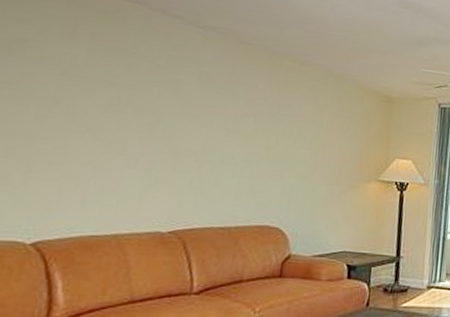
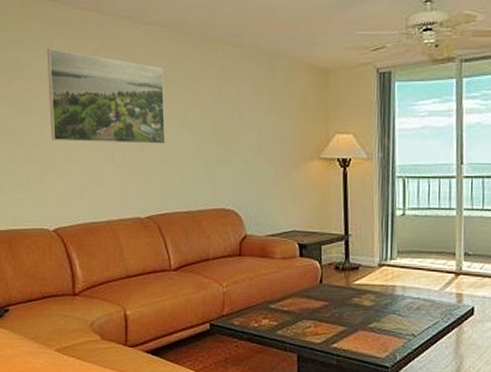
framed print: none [51,33,216,153] -> present [46,48,166,144]

